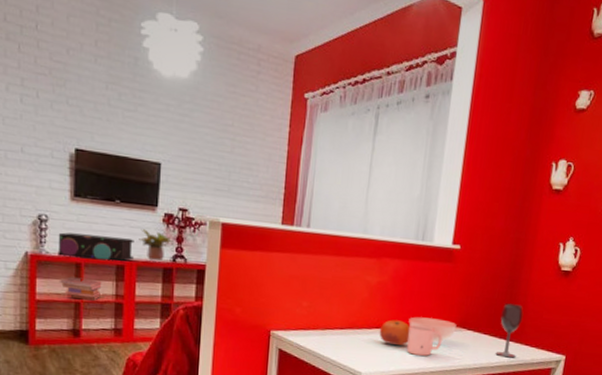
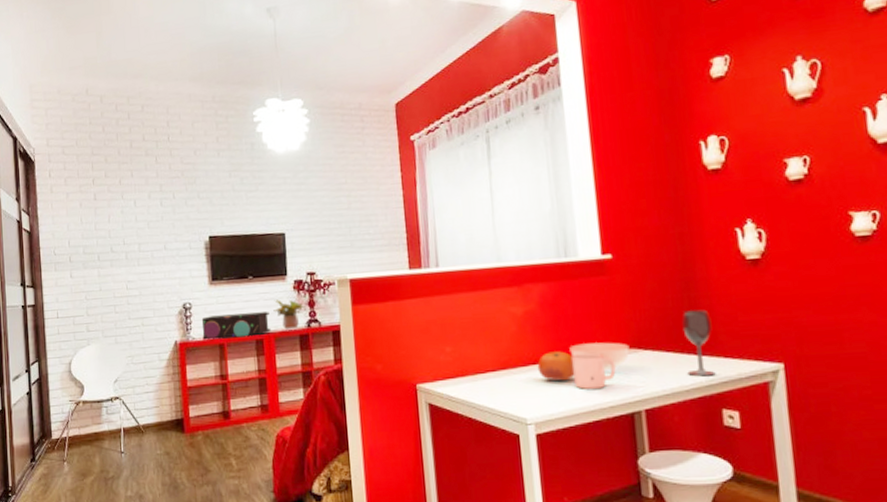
books: present [58,276,102,301] -> none [206,358,245,381]

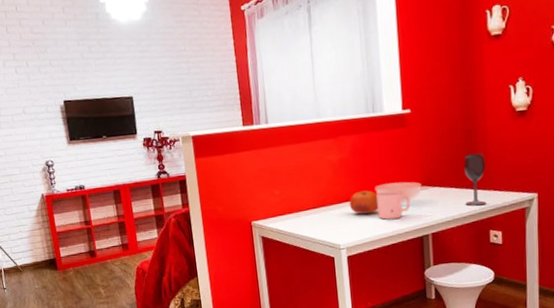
decorative box: present [201,312,271,340] -> none [63,166,126,192]
potted plant: present [273,300,306,330] -> none [127,155,155,181]

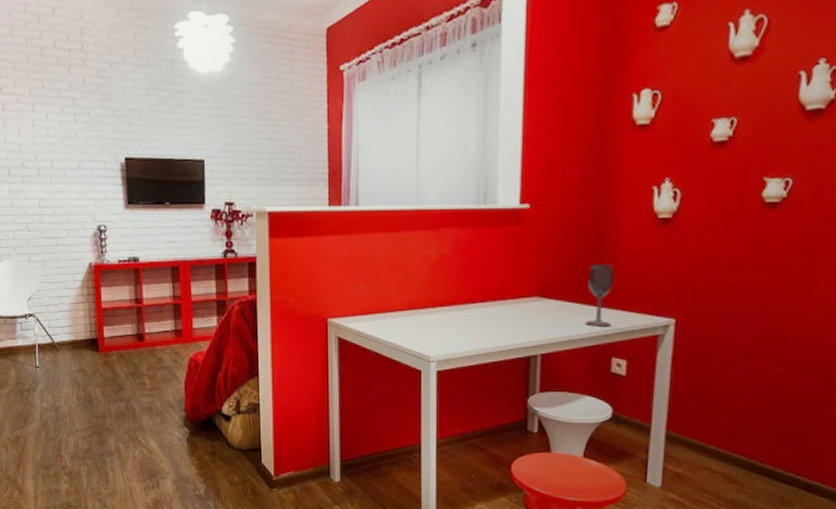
fruit: present [349,190,379,214] -> none [445,295,480,324]
bowl: present [375,181,422,205] -> none [478,289,535,317]
mug: present [376,191,411,220] -> none [478,299,519,332]

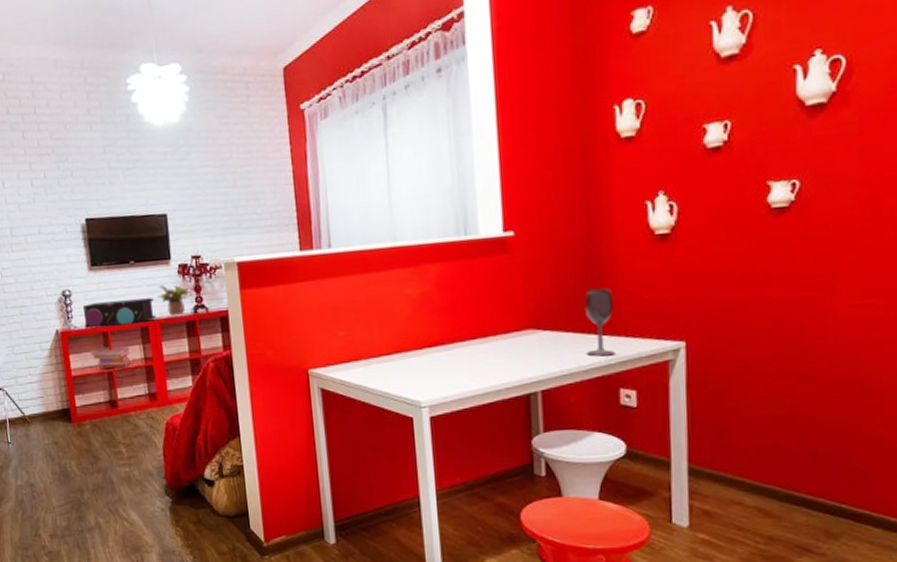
decorative box: none [116,239,187,263] -> present [82,298,156,328]
books: none [120,282,160,304] -> present [90,346,131,370]
potted plant: none [190,228,223,259] -> present [158,285,192,317]

